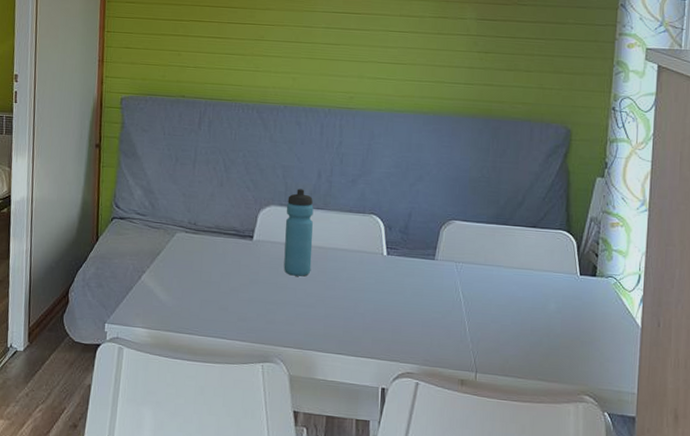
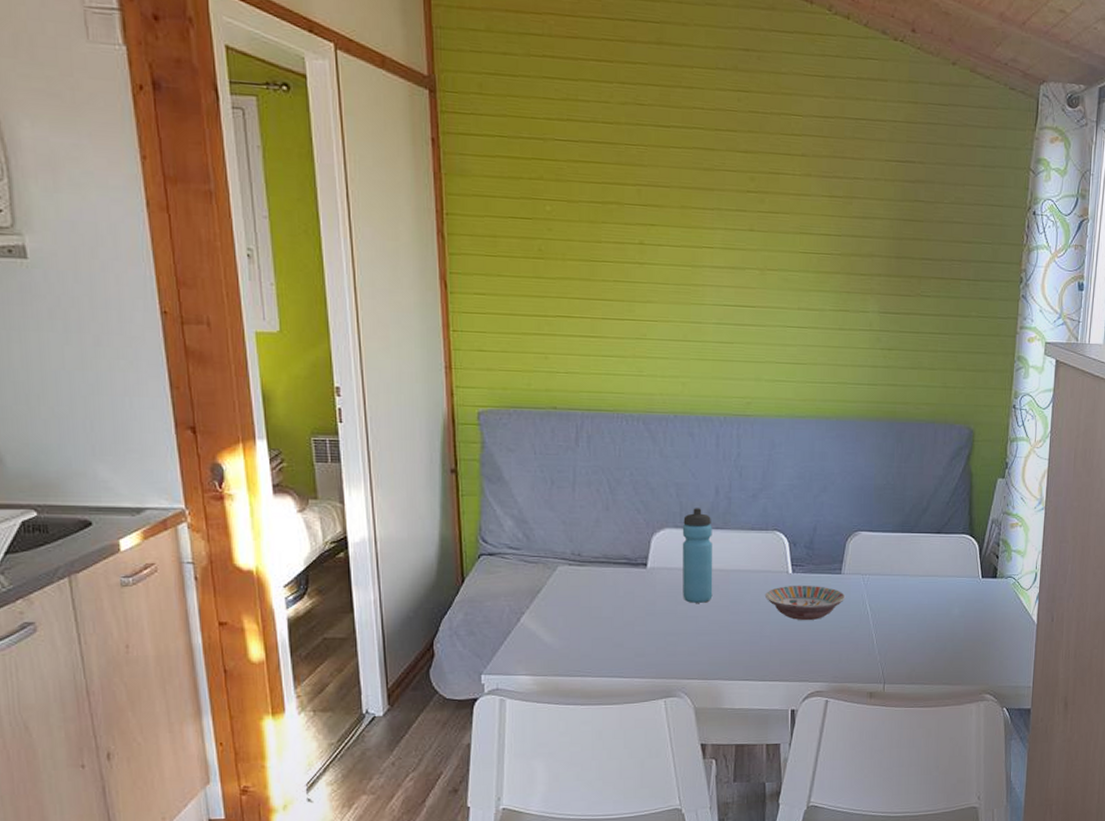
bowl: none [359,267,439,302] -> present [764,586,846,620]

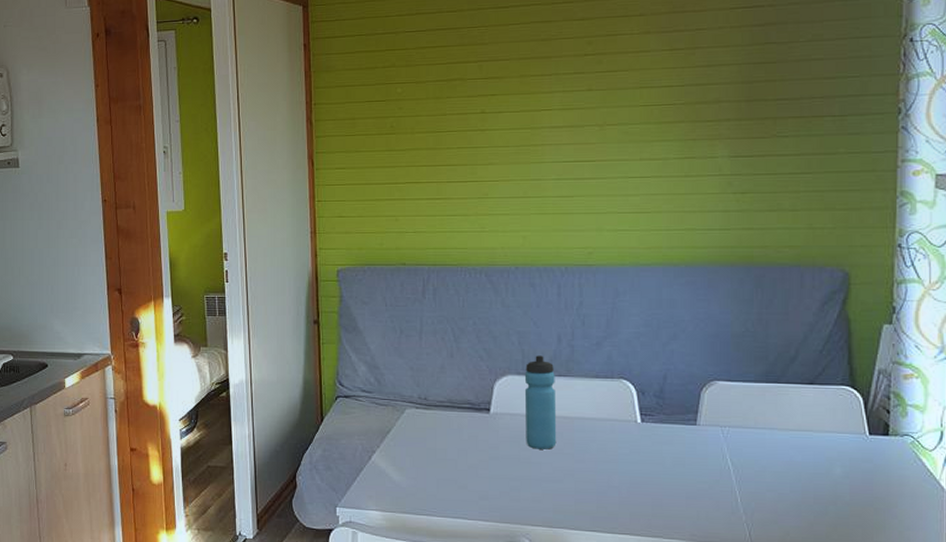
bowl: present [764,586,846,620] -> none [611,435,702,472]

